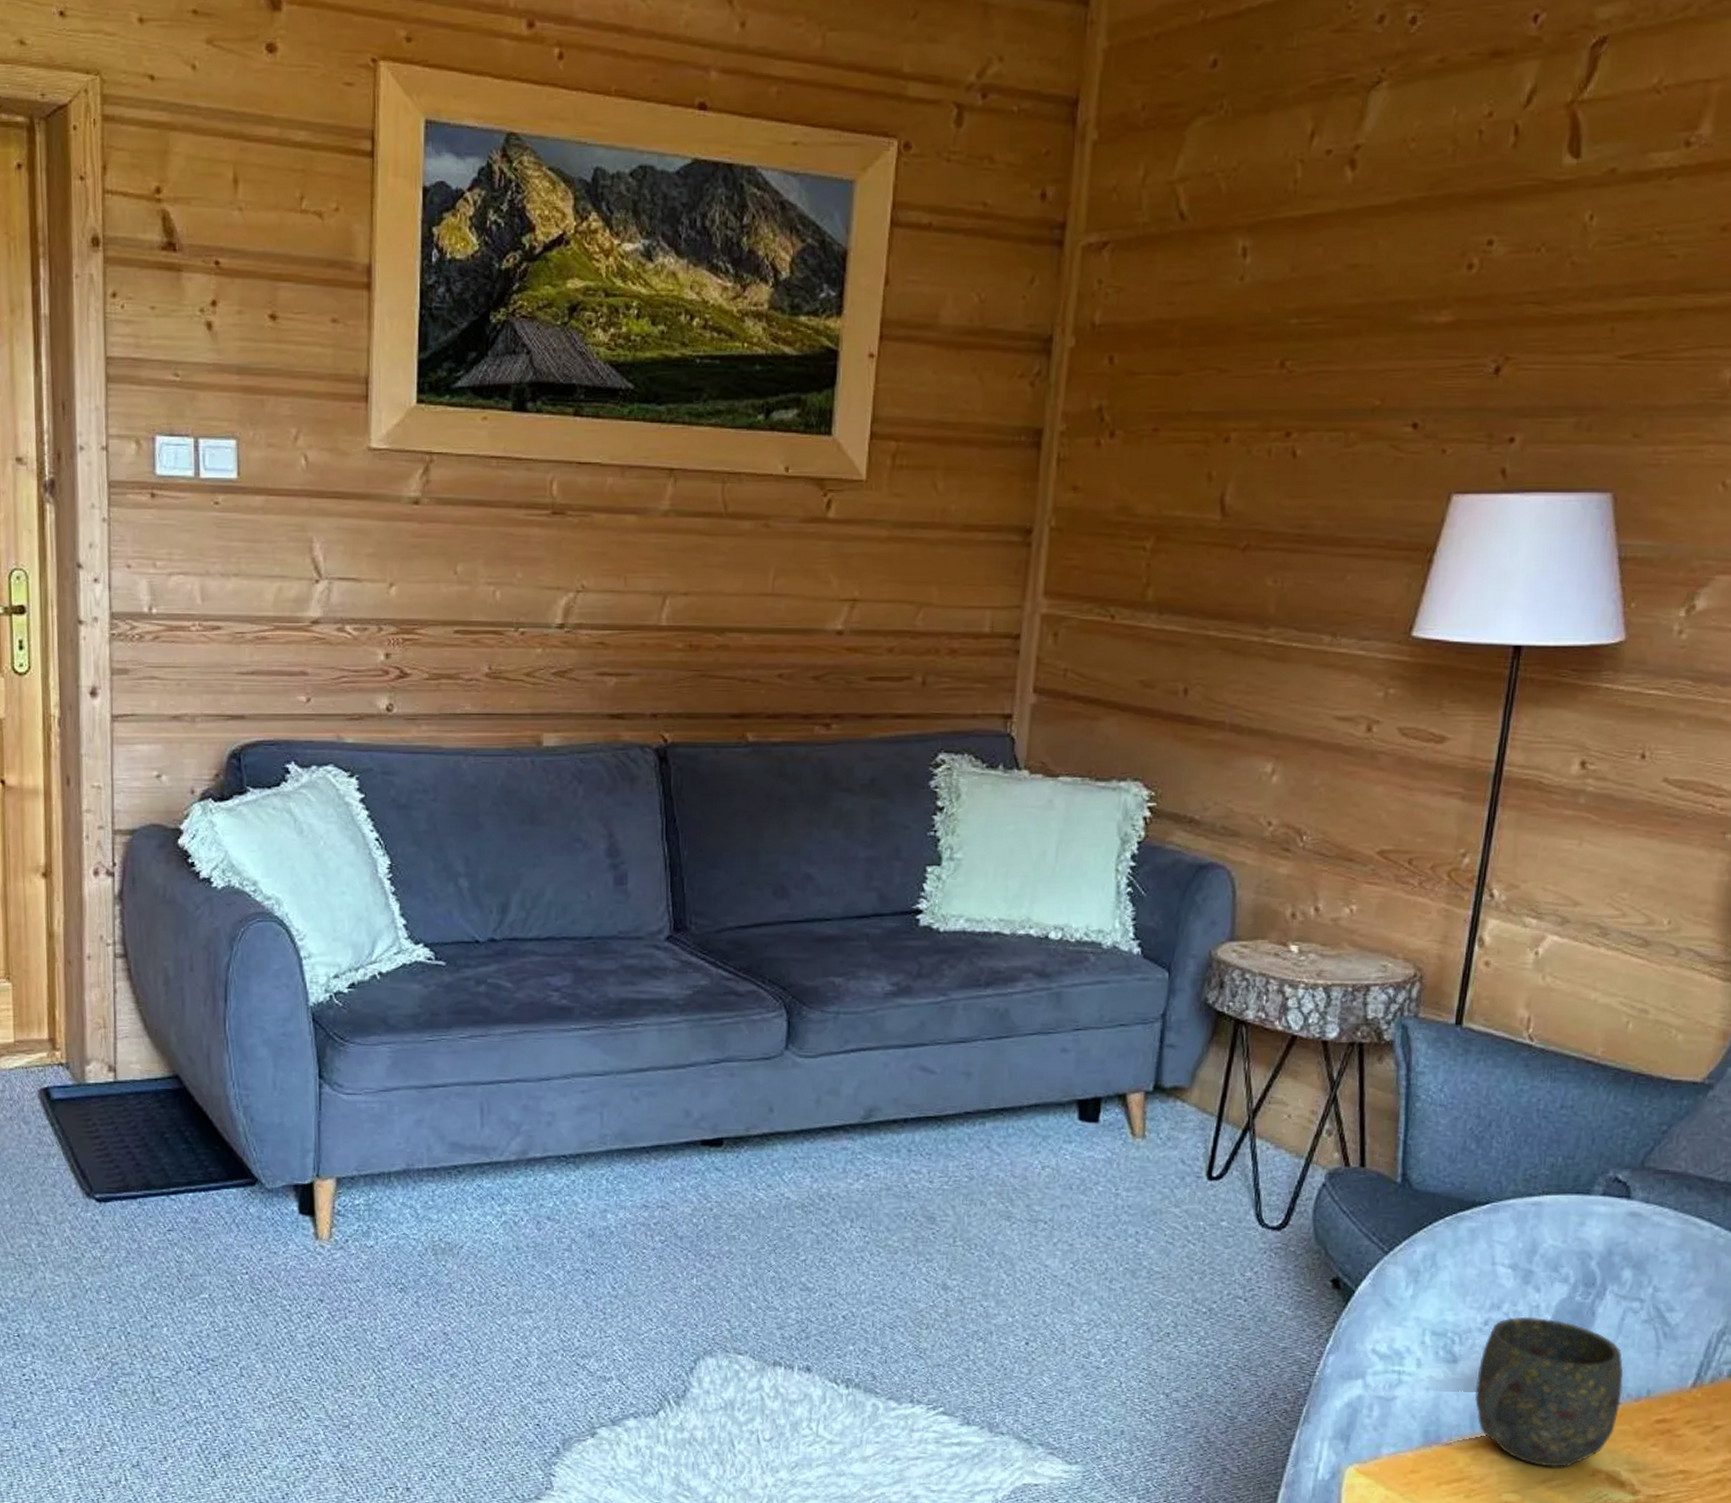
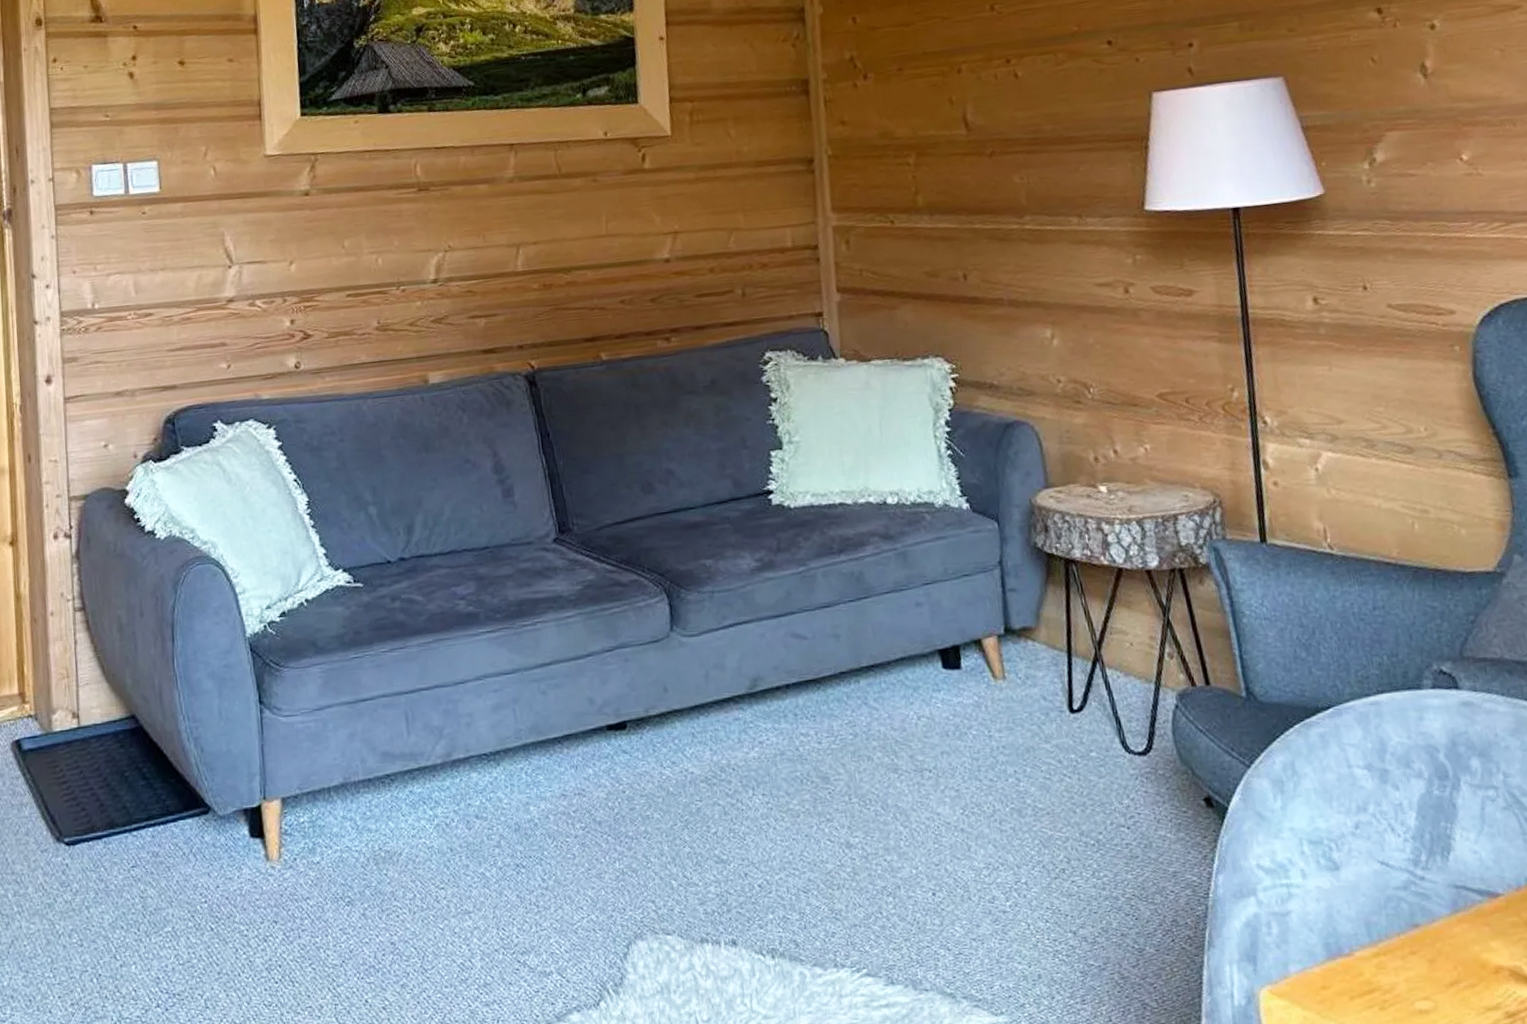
mug: present [1474,1316,1624,1467] -> none [1360,815,1504,969]

